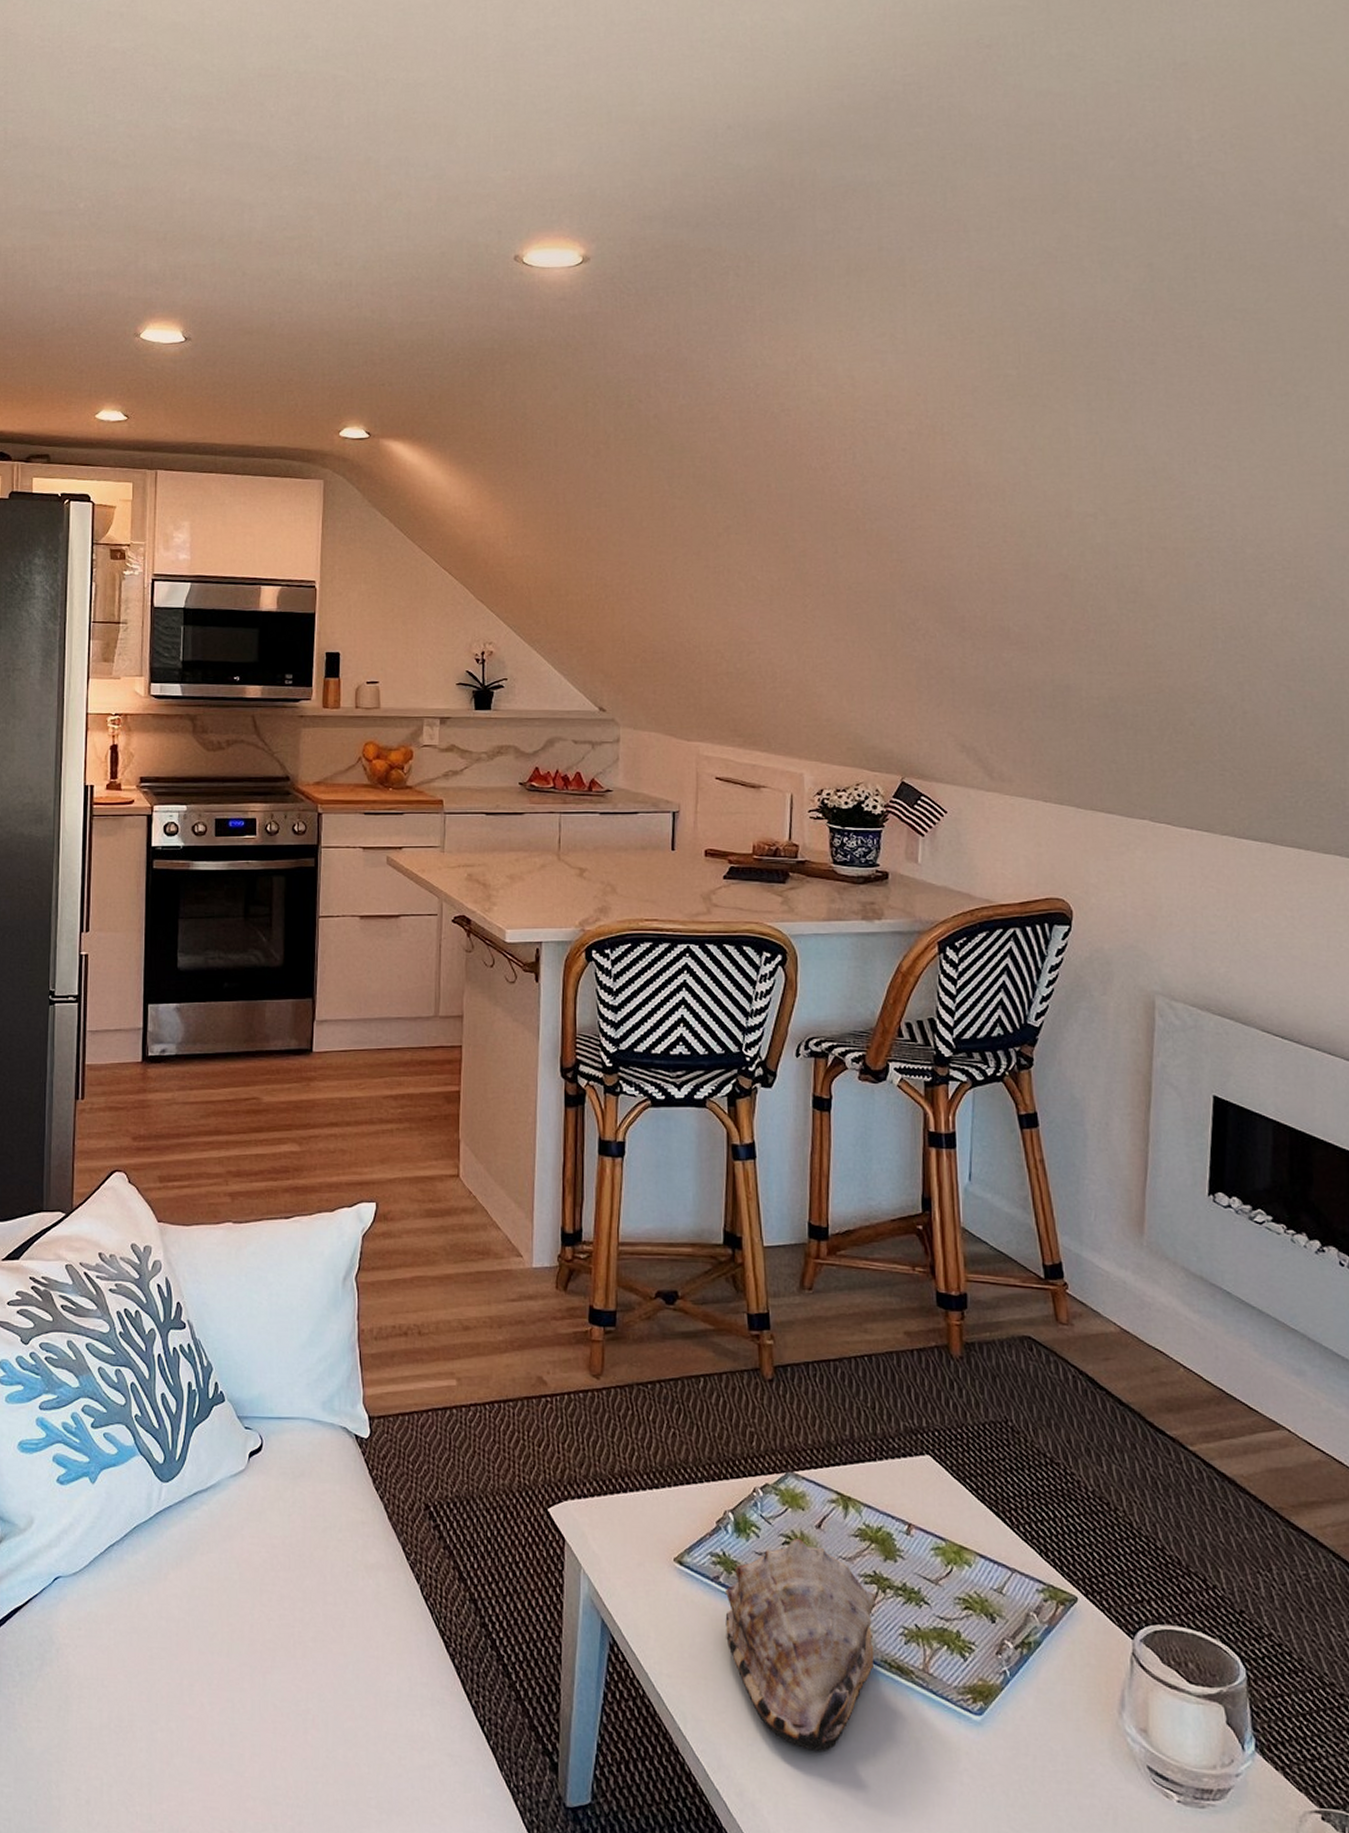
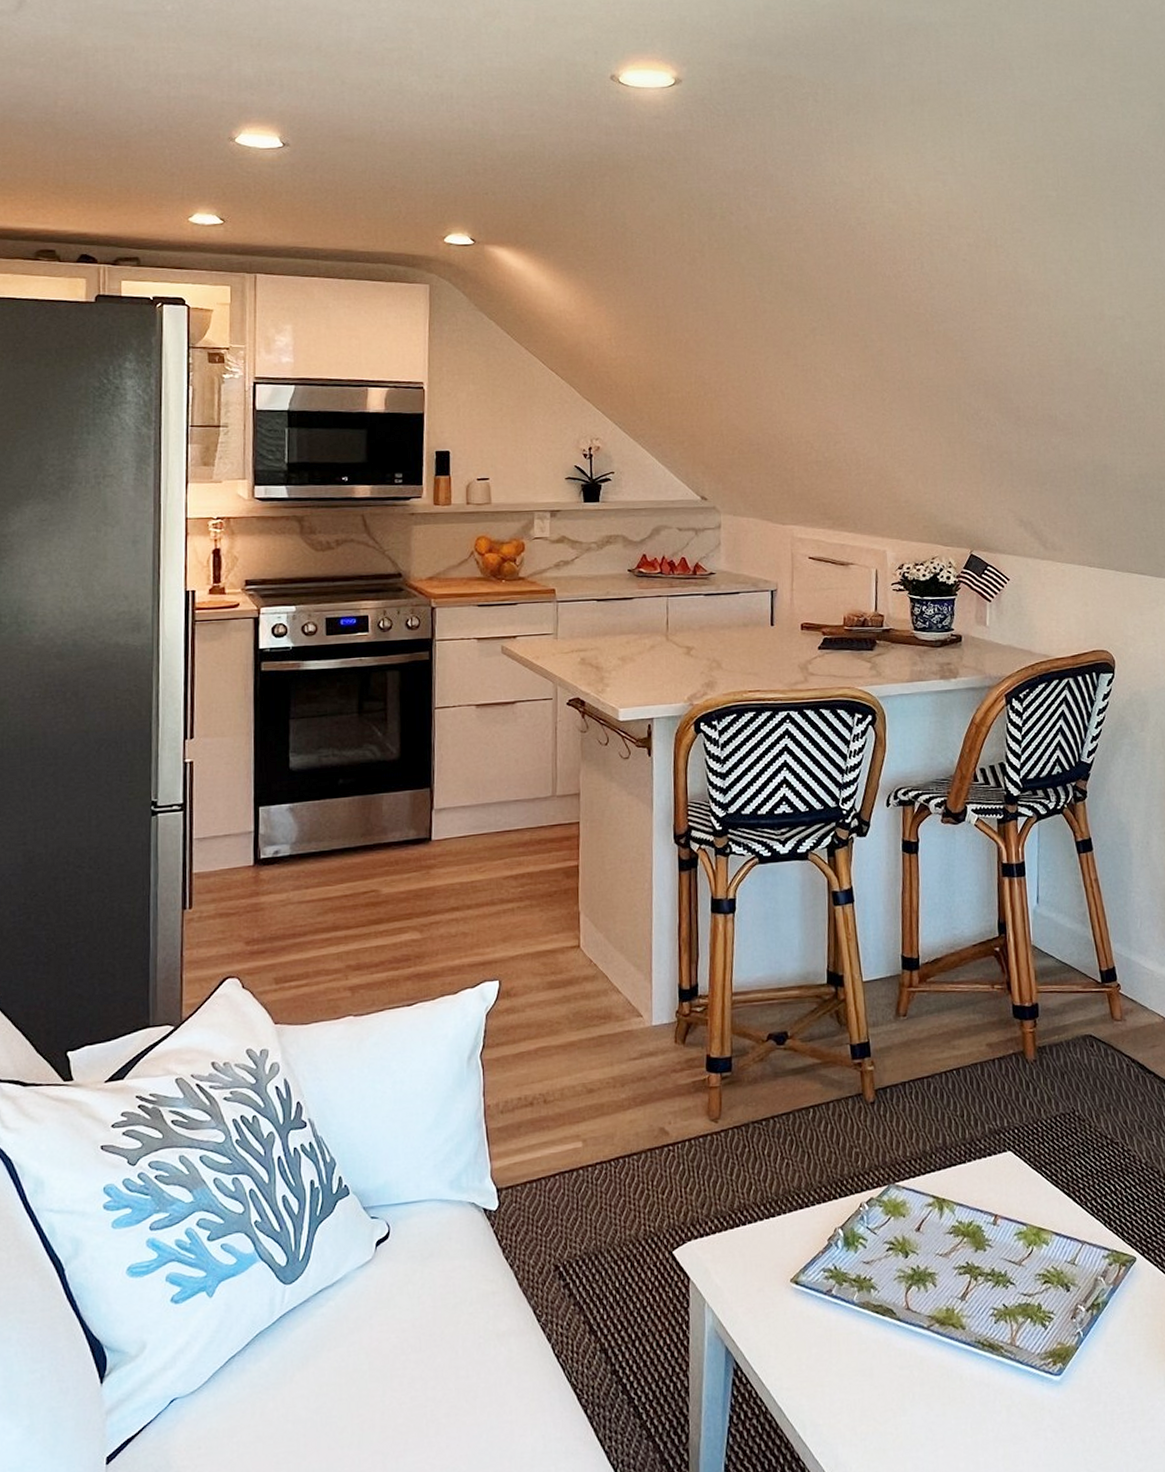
seashell: present [725,1539,877,1751] -> none [837,1243,970,1434]

